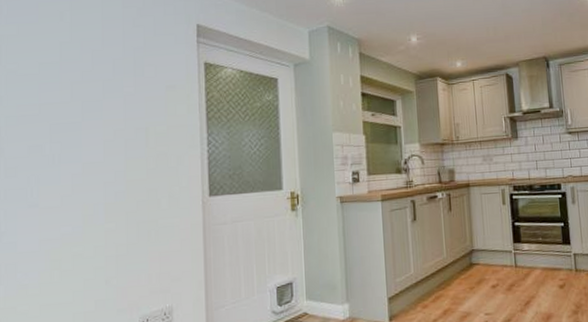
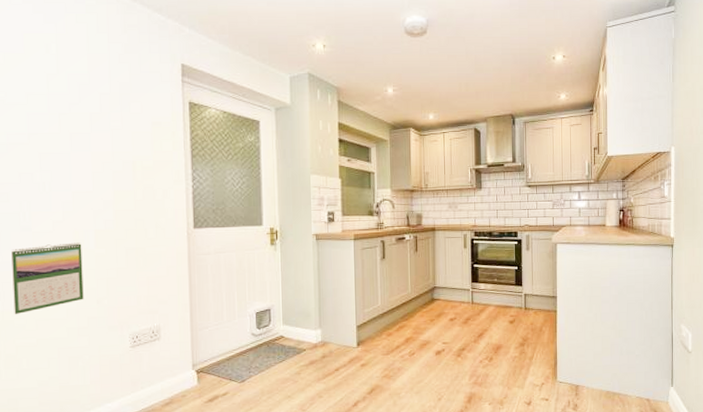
calendar: none [17,217,91,301] -> present [11,242,84,315]

